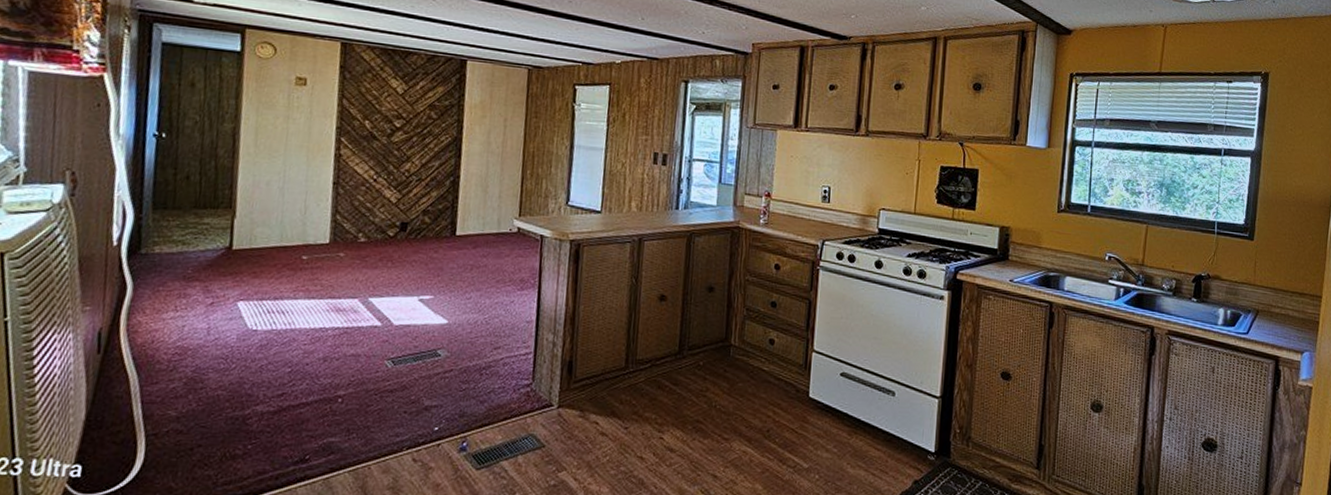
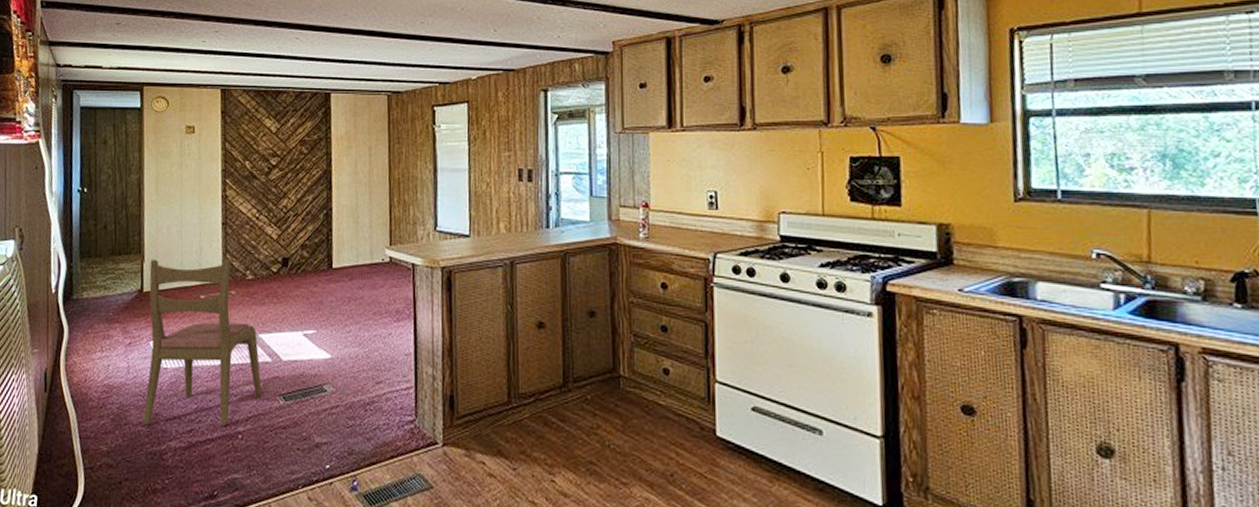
dining chair: none [224,215,369,390] -> present [143,259,262,426]

